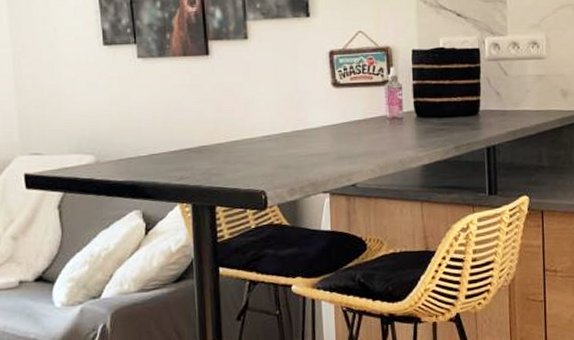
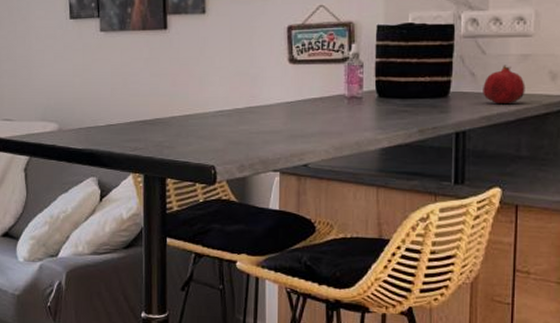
fruit: none [507,84,543,120] -> present [483,65,525,103]

